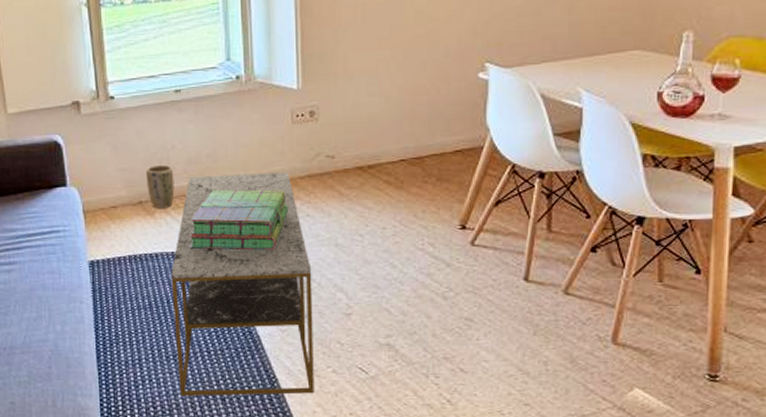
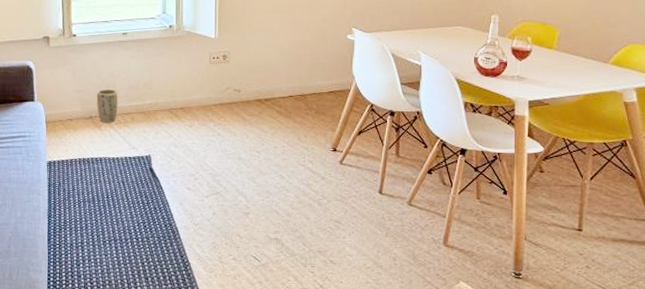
coffee table: present [171,171,314,397] -> none [111,99,220,276]
stack of books: present [189,189,289,251] -> none [126,111,205,160]

